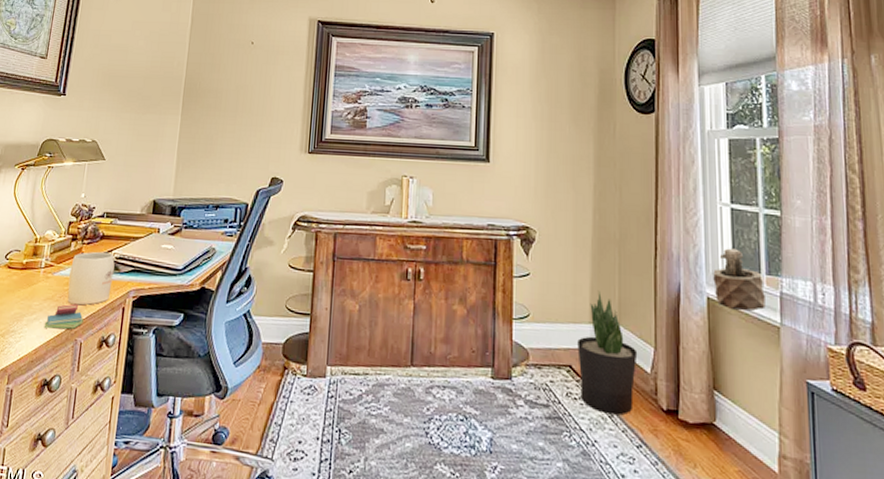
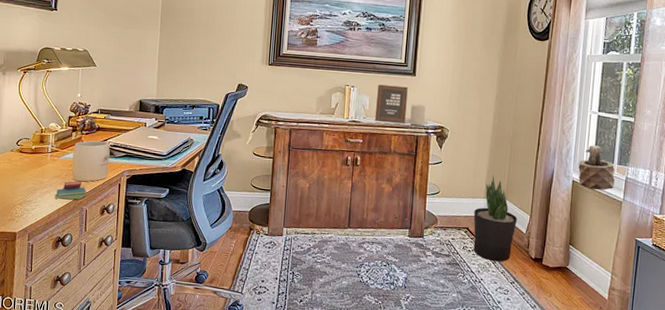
picture frame: none [441,174,481,225] -> present [375,84,408,124]
candle: none [479,198,509,226] -> present [405,104,429,126]

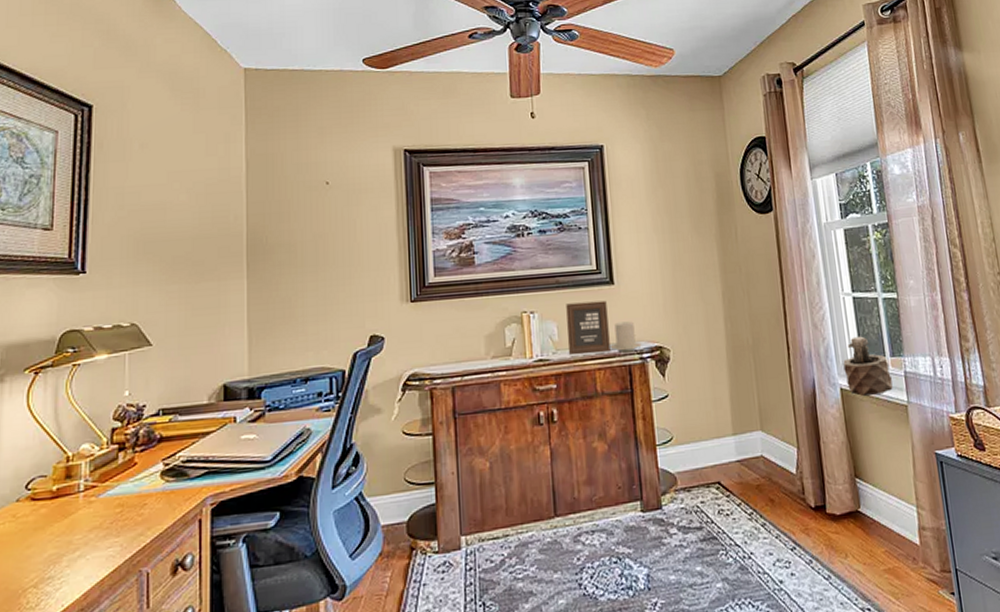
sticky notes: present [54,180,87,200] -> none [93,527,148,565]
mug: present [72,140,110,182] -> none [120,456,181,529]
planter: present [473,175,518,262] -> none [723,401,784,524]

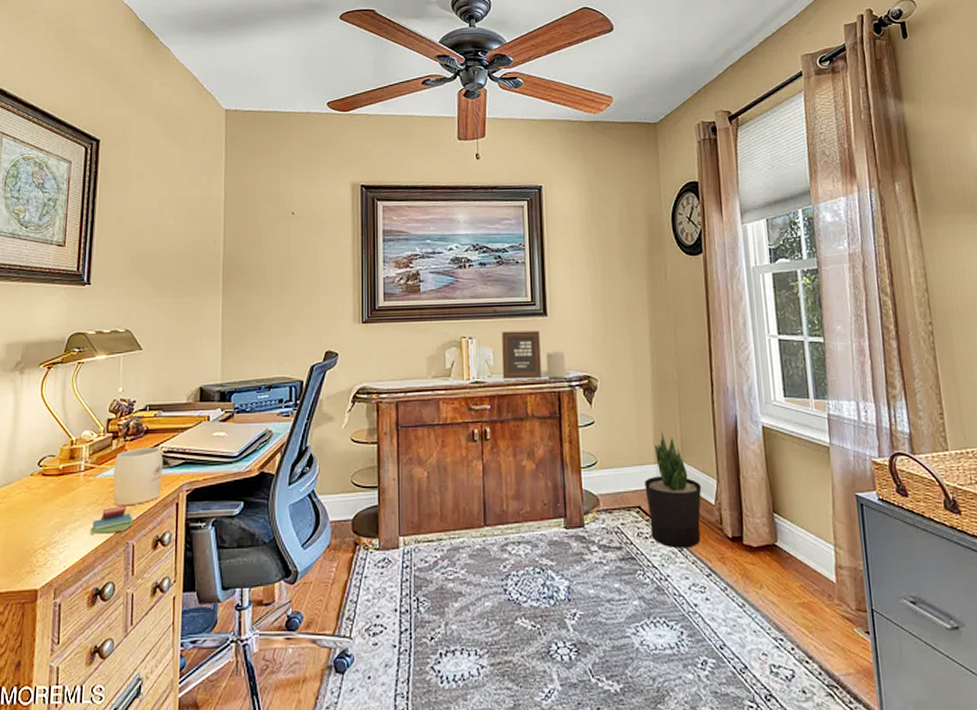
sticky notes: none [93,527,148,565] -> present [90,505,134,534]
mug: none [120,456,181,529] -> present [113,446,163,506]
planter: none [723,401,784,524] -> present [644,432,702,549]
succulent plant: present [843,336,893,397] -> none [766,377,815,436]

